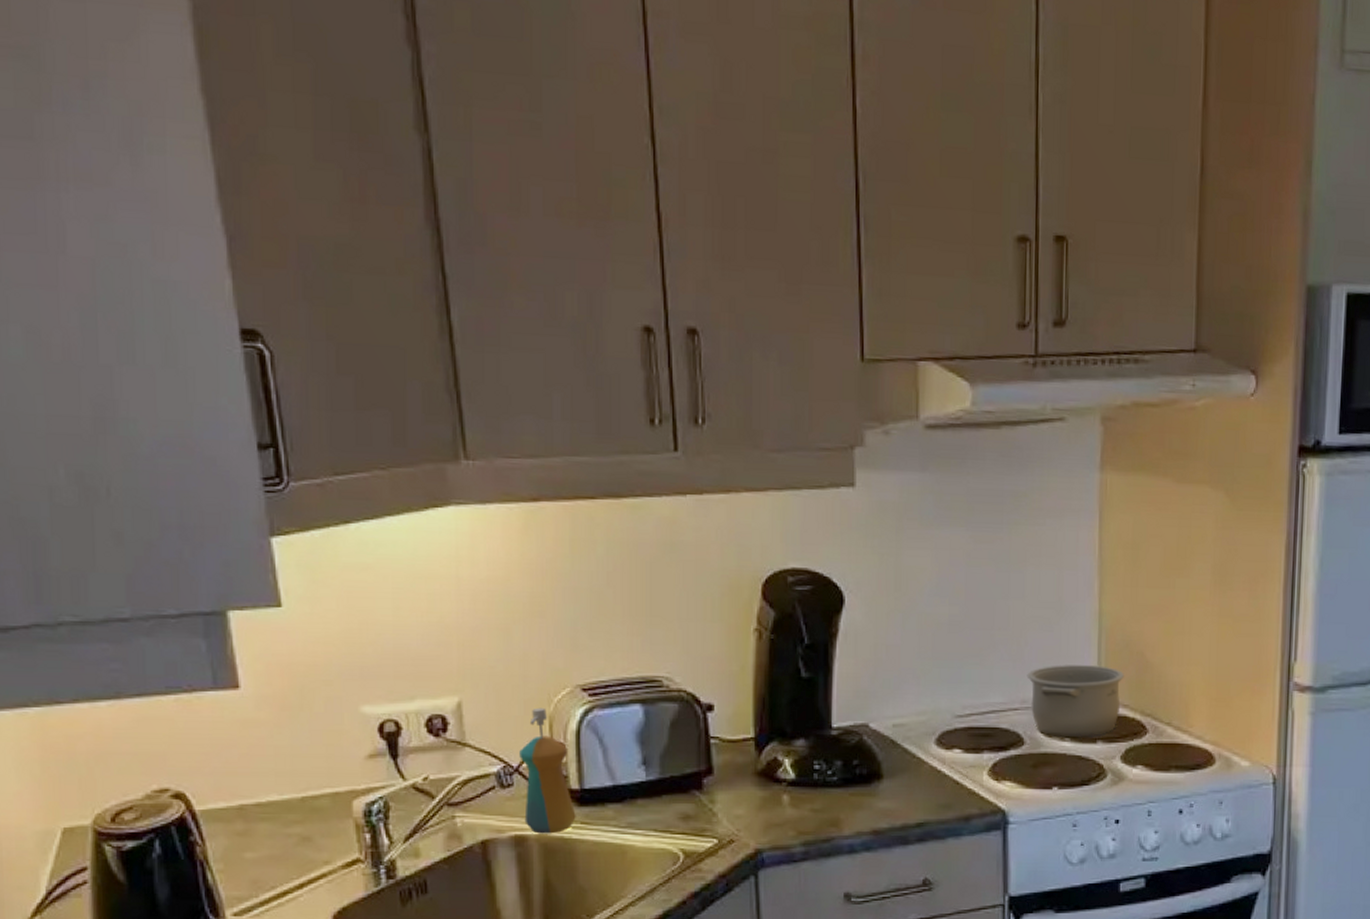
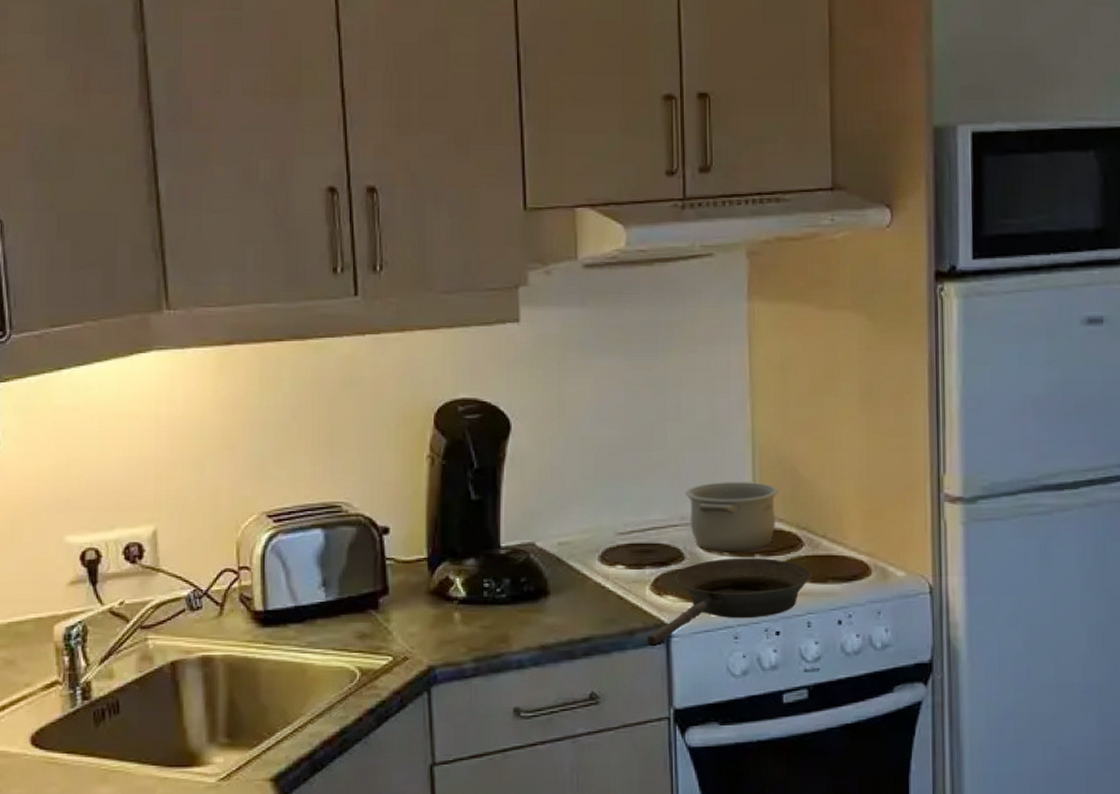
soap dispenser: present [519,707,576,834] -> none [208,534,260,654]
frying pan: none [983,743,1155,834] -> present [646,557,812,647]

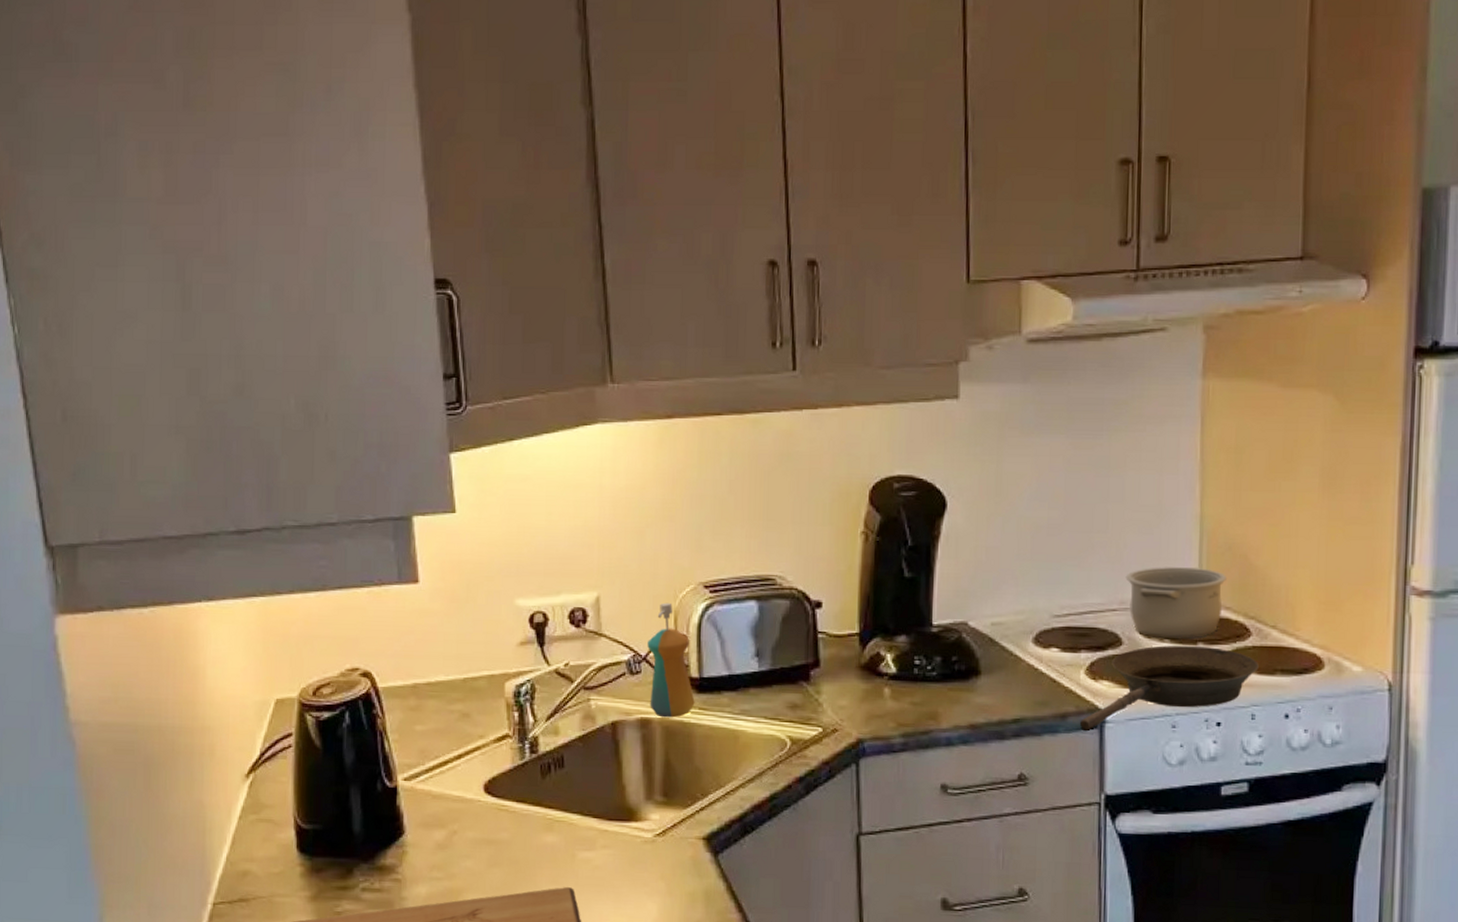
soap dispenser: none [208,534,260,654] -> present [647,602,695,718]

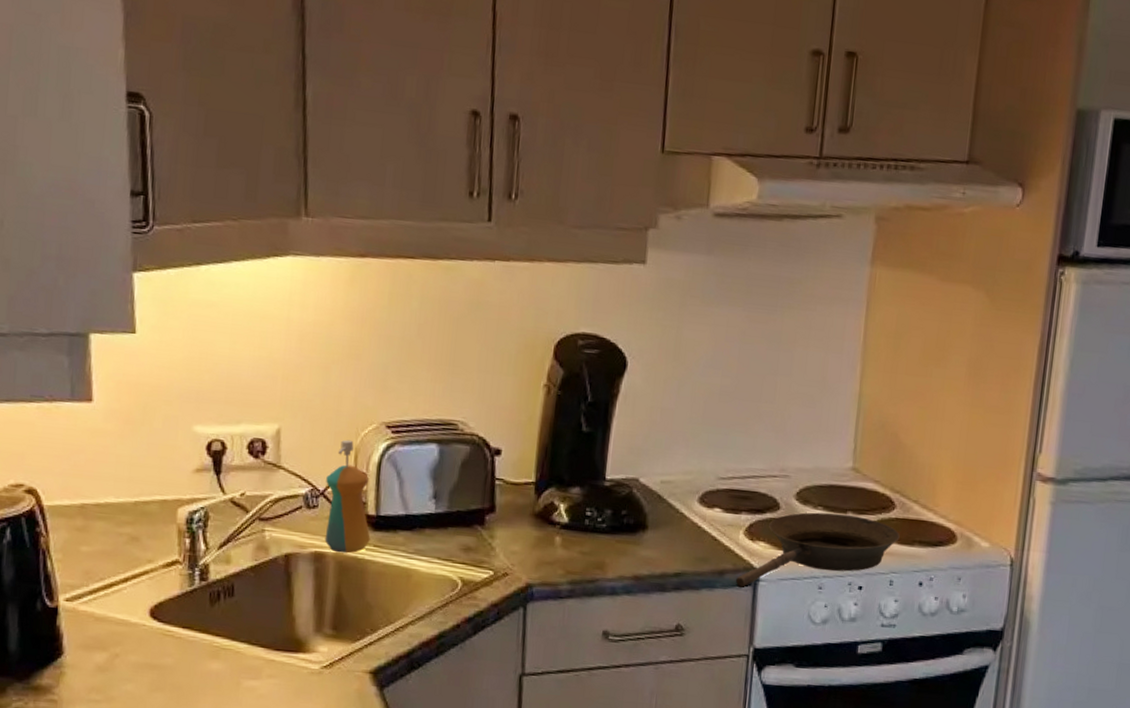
cooking pot: present [1125,566,1226,639] -> none [787,438,878,507]

